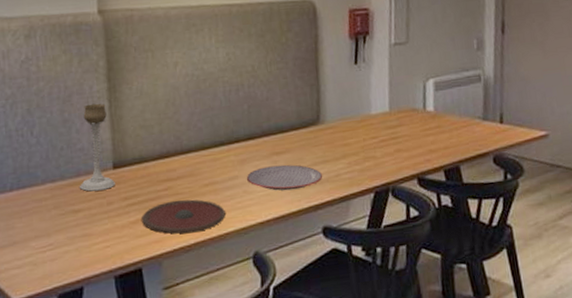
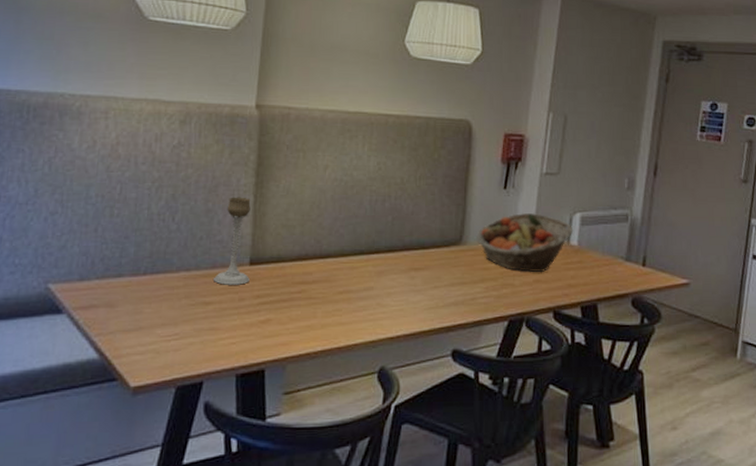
plate: present [140,199,226,234] -> none [270,304,356,339]
plate: present [247,164,322,191] -> none [382,281,458,308]
fruit basket: none [333,84,429,144] -> present [476,213,574,273]

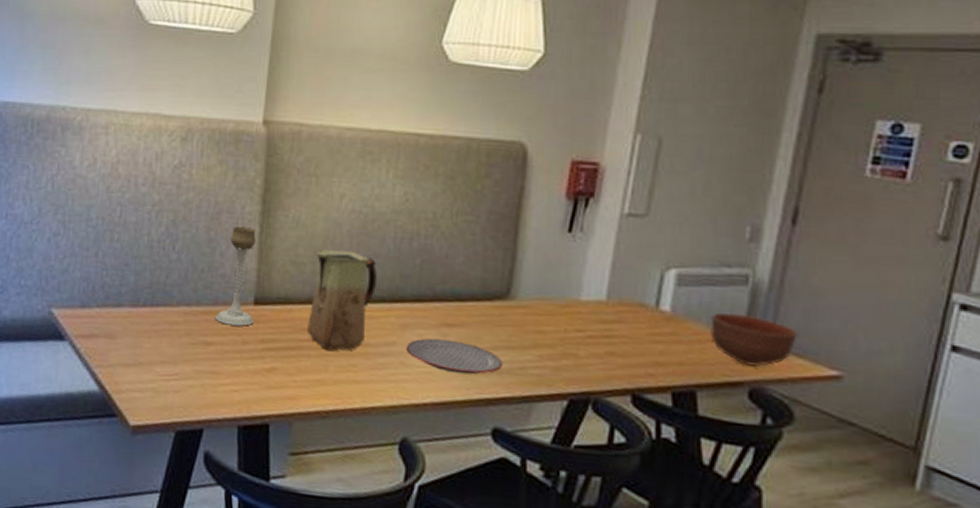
vase: none [298,212,357,299] -> present [307,249,378,351]
plate: none [382,281,458,308] -> present [407,338,502,375]
fruit basket: present [476,213,574,273] -> none [529,265,665,344]
bowl: none [605,243,661,281] -> present [710,312,797,367]

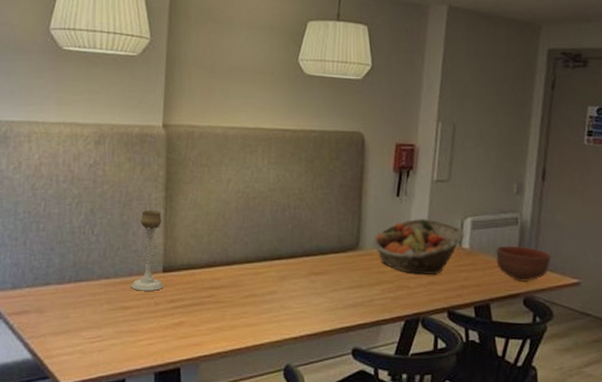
vase: present [307,249,378,351] -> none [207,222,260,303]
plate: present [407,338,502,375] -> none [285,285,356,310]
fruit basket: none [529,265,665,344] -> present [372,219,465,275]

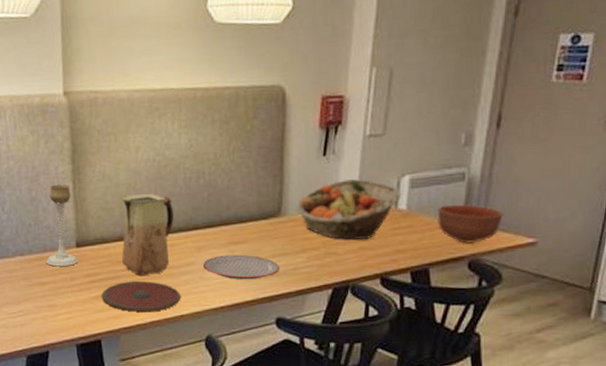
plate: none [183,307,262,339] -> present [101,280,181,312]
vase: none [207,222,260,303] -> present [122,193,174,276]
plate: none [285,285,356,310] -> present [203,254,279,280]

